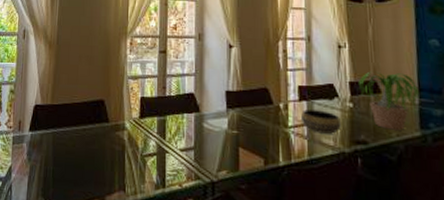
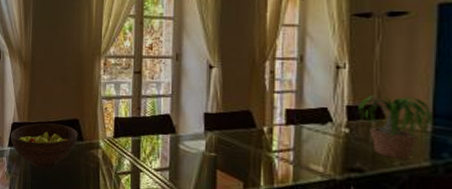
fruit bowl: none [32,105,104,153] -> present [11,123,78,168]
bowl: present [301,109,341,134] -> none [288,134,333,160]

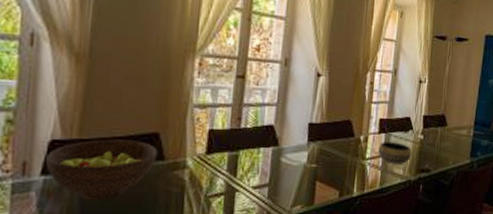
bowl: none [288,134,333,160] -> present [378,142,412,164]
potted plant: present [355,94,435,159] -> none [428,106,475,159]

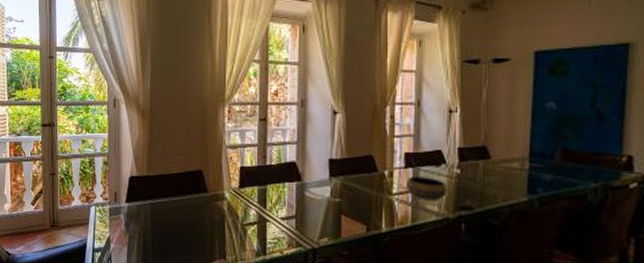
fruit bowl: present [46,139,158,201] -> none [128,176,202,224]

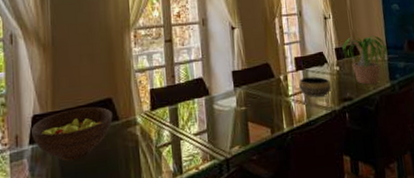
fruit bowl: none [128,176,202,224] -> present [31,107,113,162]
potted plant: none [465,136,531,196] -> present [342,35,389,85]

